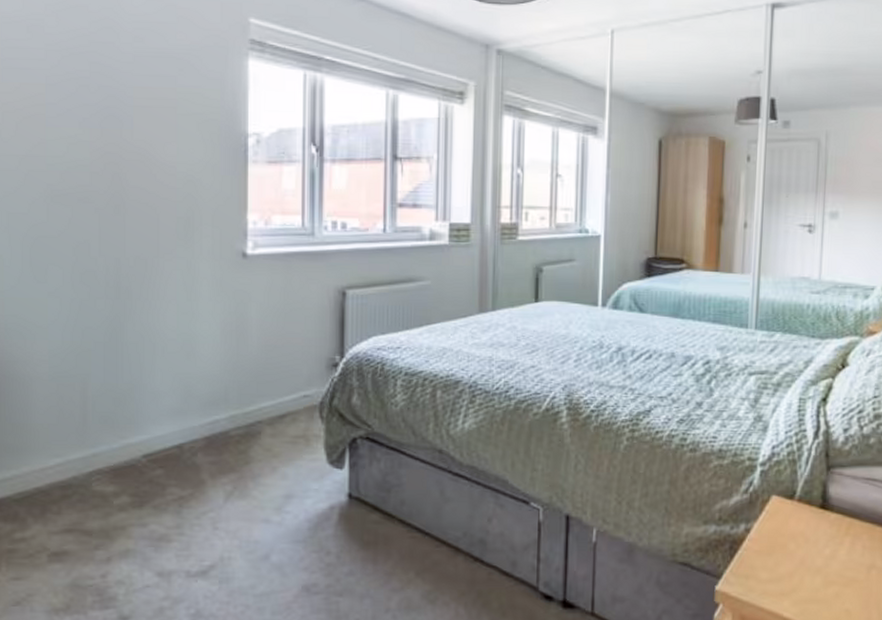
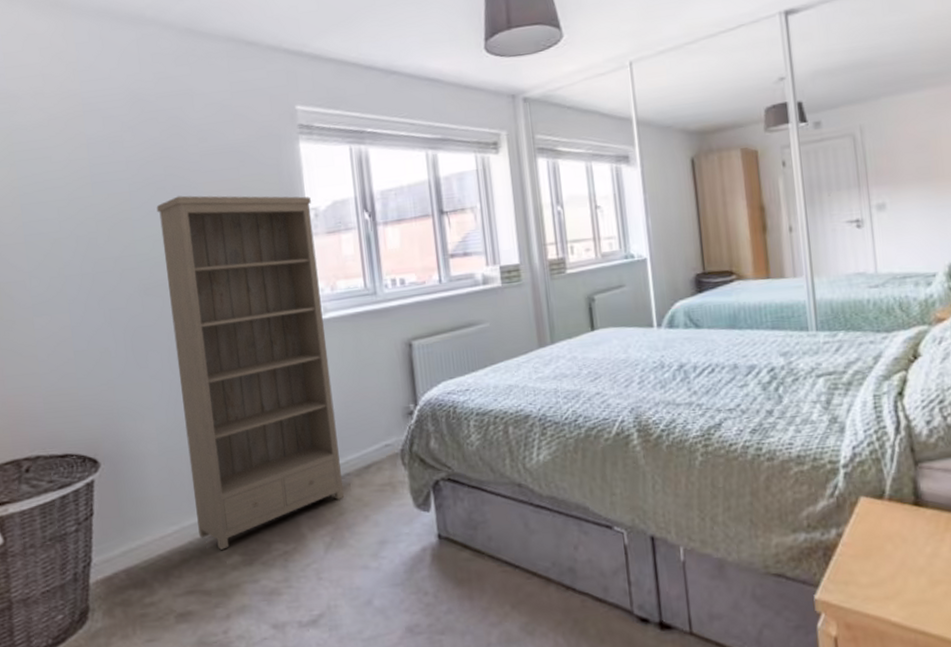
bookshelf: none [76,97,254,489] -> present [156,195,345,550]

